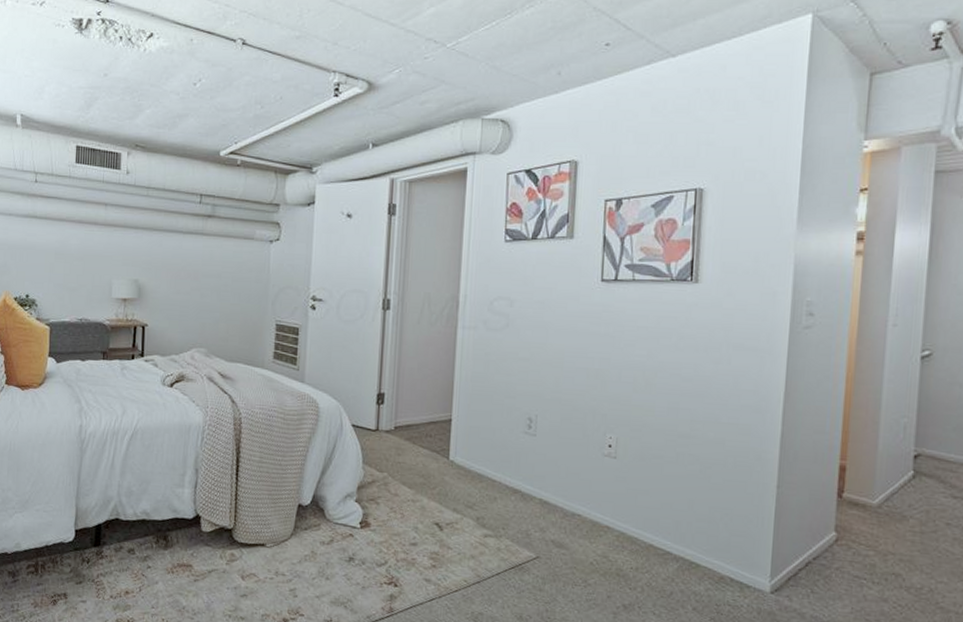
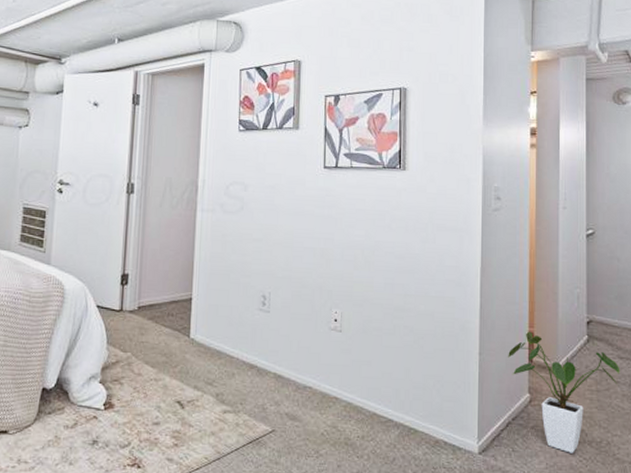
house plant: none [812,464,953,599] -> present [508,331,620,453]

